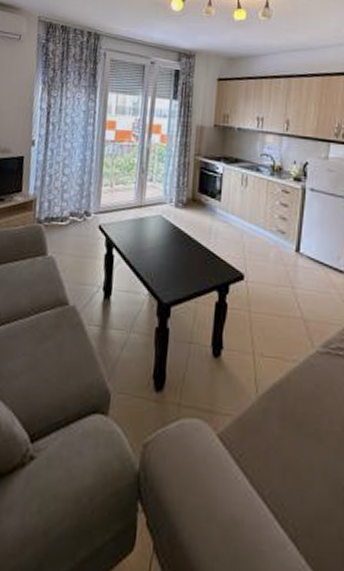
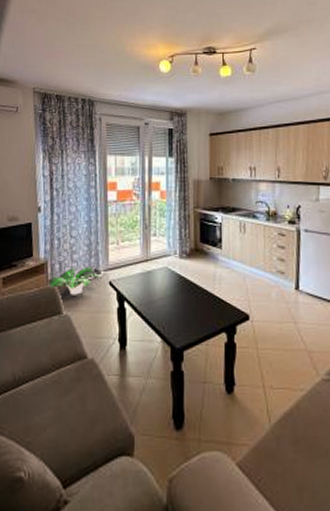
potted plant: none [36,207,91,237] -> present [49,266,101,295]

